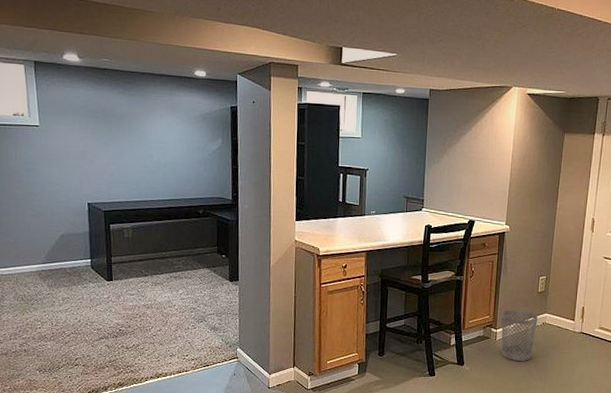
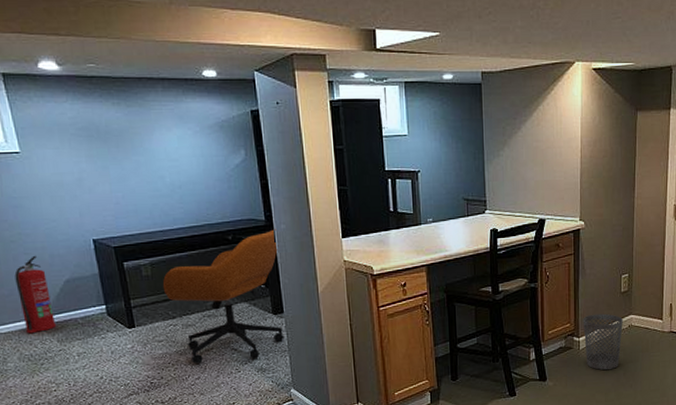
fire extinguisher: none [20,212,49,278] -> present [14,255,57,334]
office chair: none [140,208,241,318] -> present [162,229,284,364]

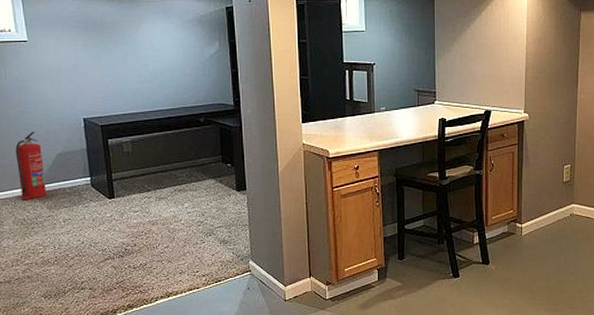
office chair: present [162,229,284,364] -> none [140,113,246,233]
wastebasket: present [583,313,623,370] -> none [526,202,565,256]

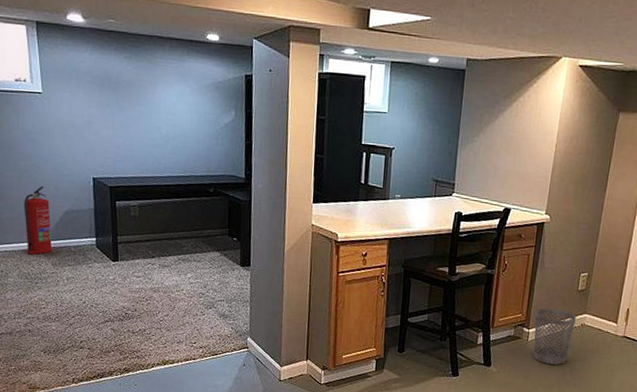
wastebasket: none [526,202,565,256] -> present [533,308,576,365]

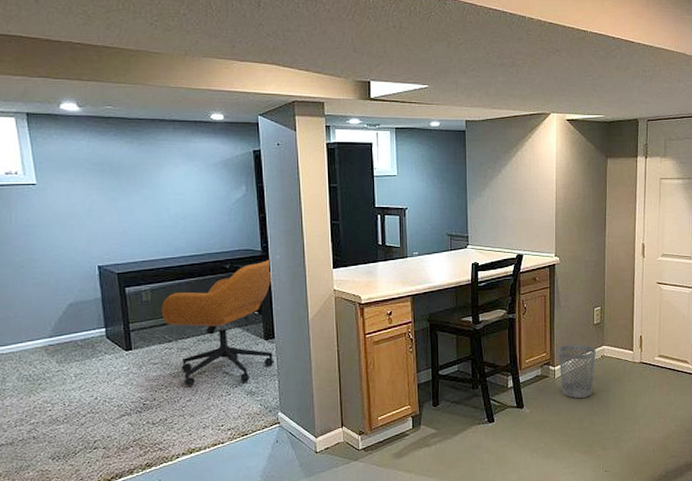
fire extinguisher: present [24,186,53,255] -> none [21,280,57,355]
office chair: none [147,187,254,305] -> present [161,259,274,386]

